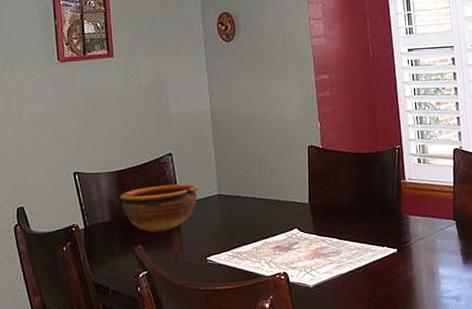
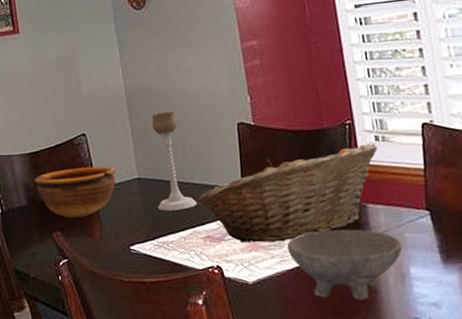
candle holder: none [233,134,269,225] -> present [151,111,197,211]
fruit basket: none [270,164,420,251] -> present [197,143,378,243]
bowl: none [344,237,434,298] -> present [287,229,402,301]

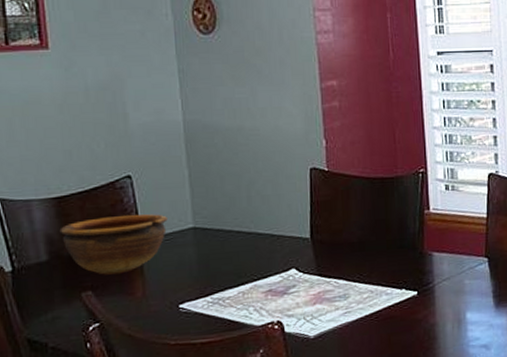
candle holder: present [151,111,197,211] -> none [213,153,260,264]
fruit basket: present [197,143,378,243] -> none [261,191,447,296]
bowl: present [287,229,402,301] -> none [353,278,461,348]

